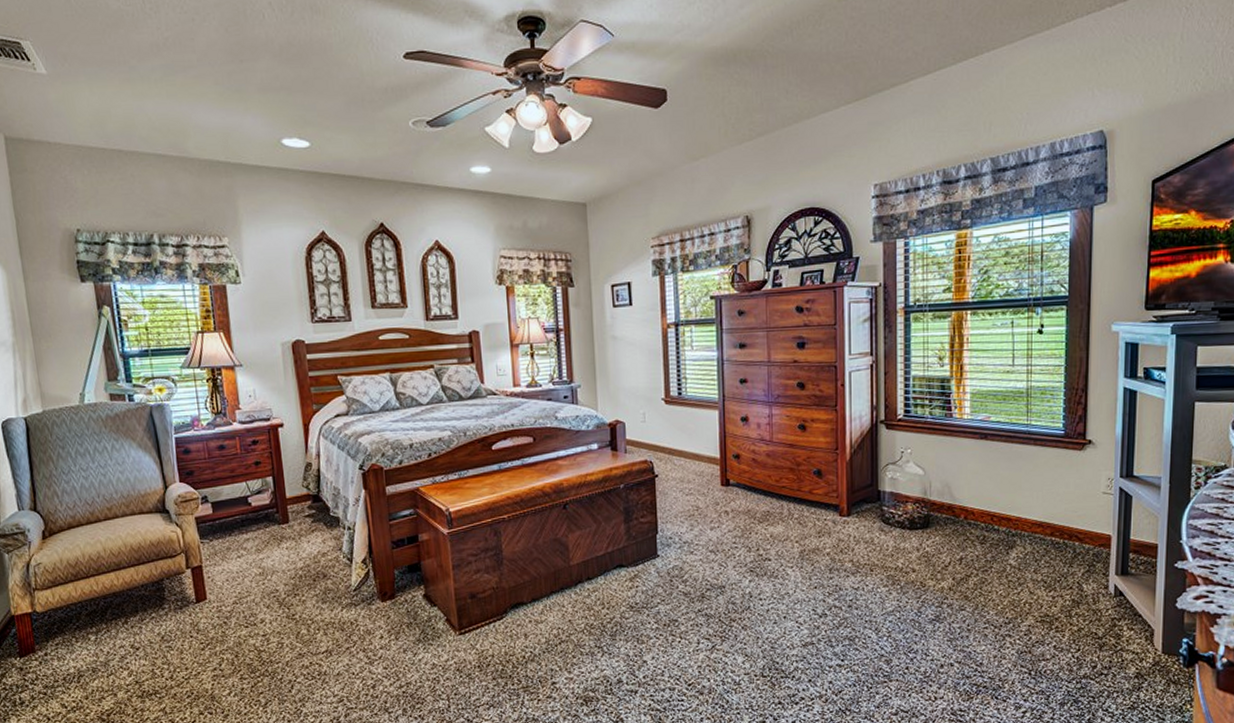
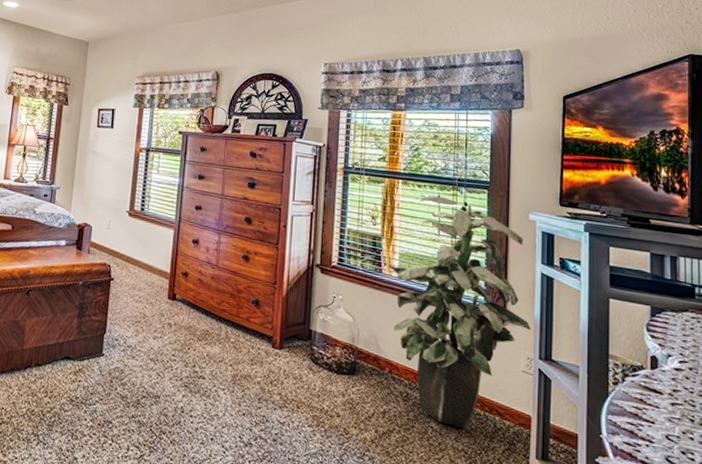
indoor plant: none [960,322,1112,560] -> present [389,196,531,429]

